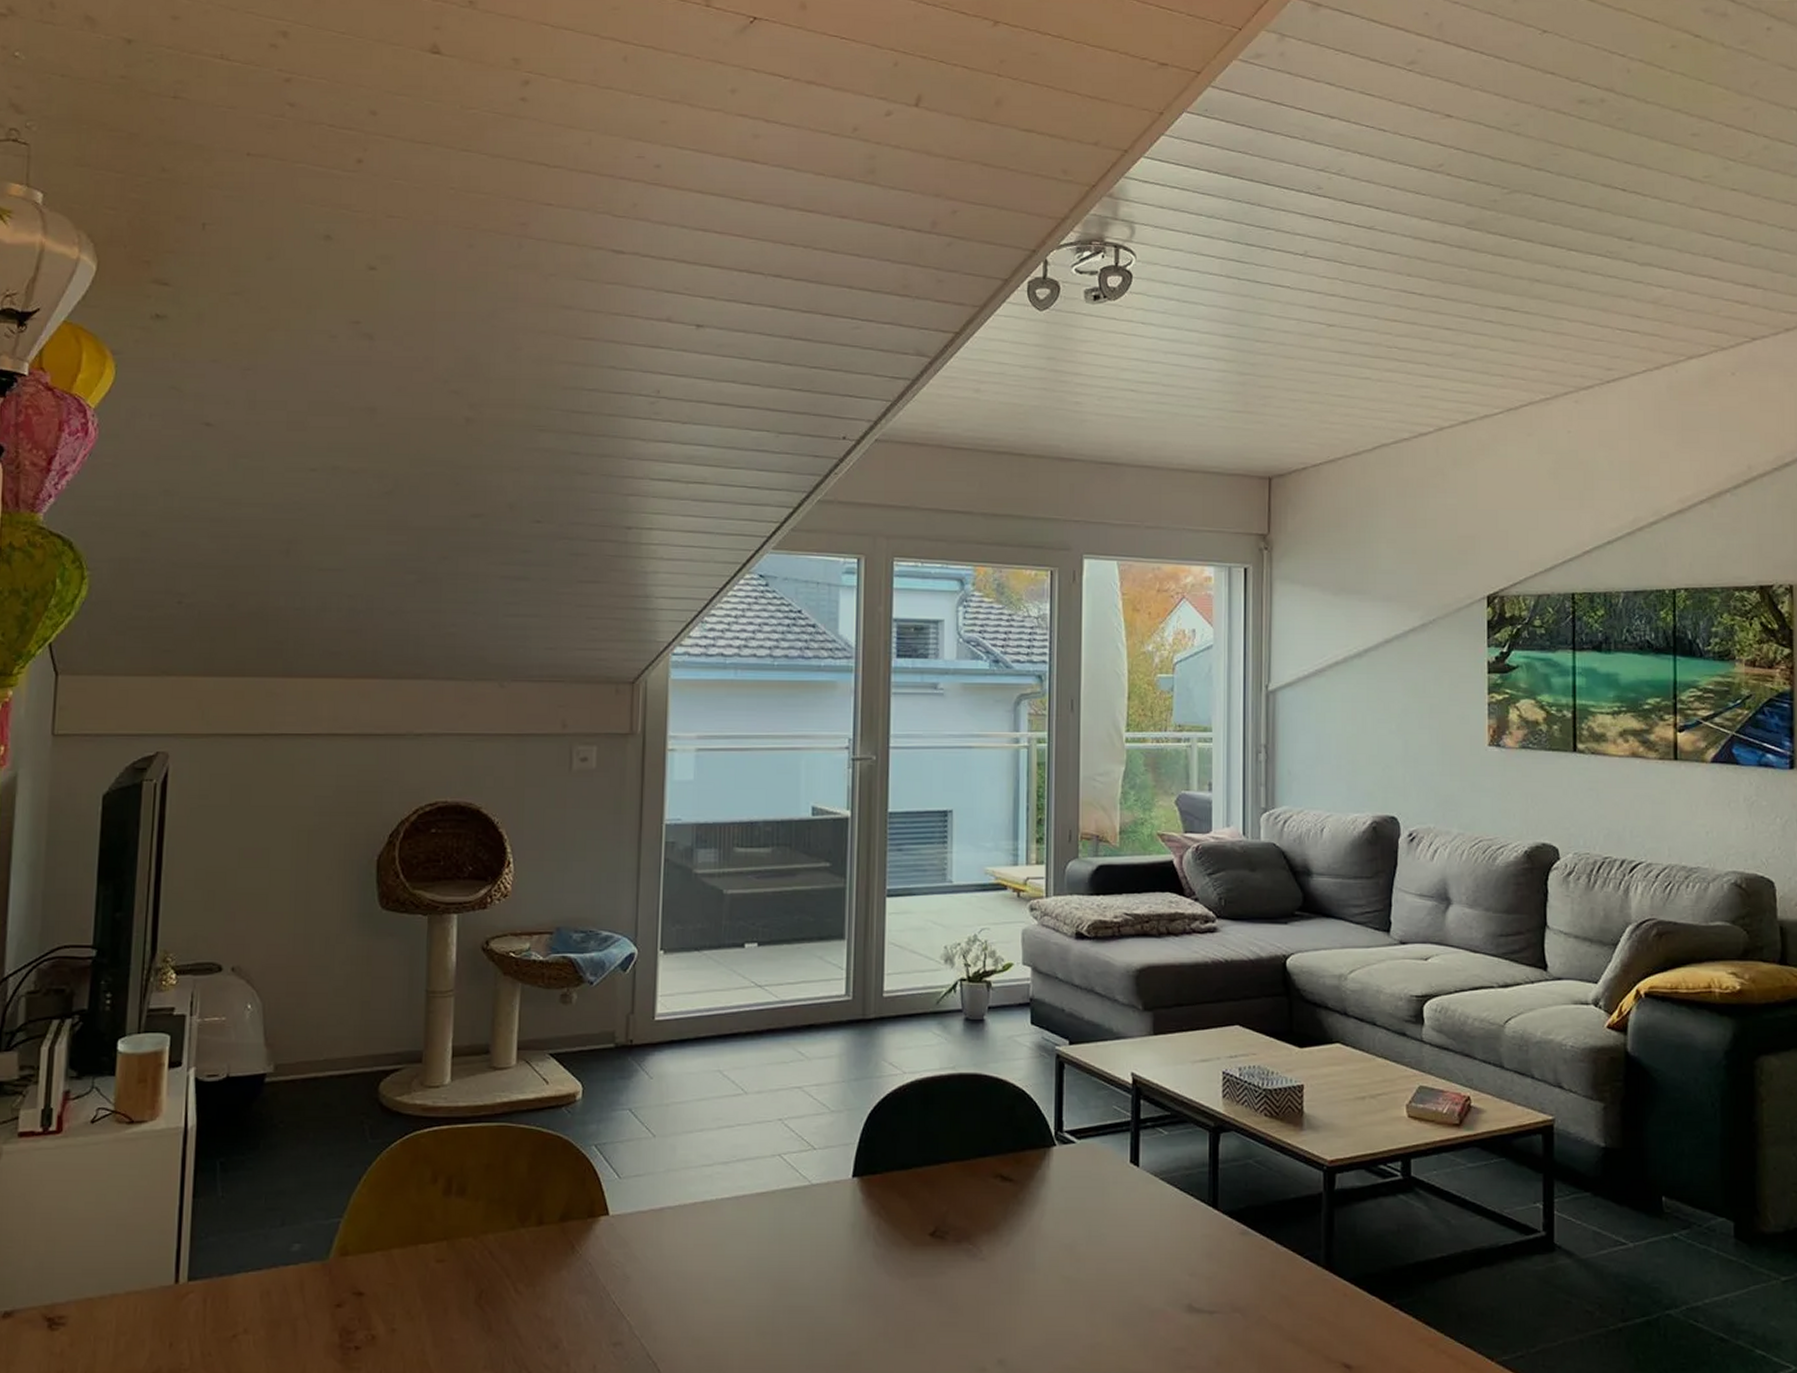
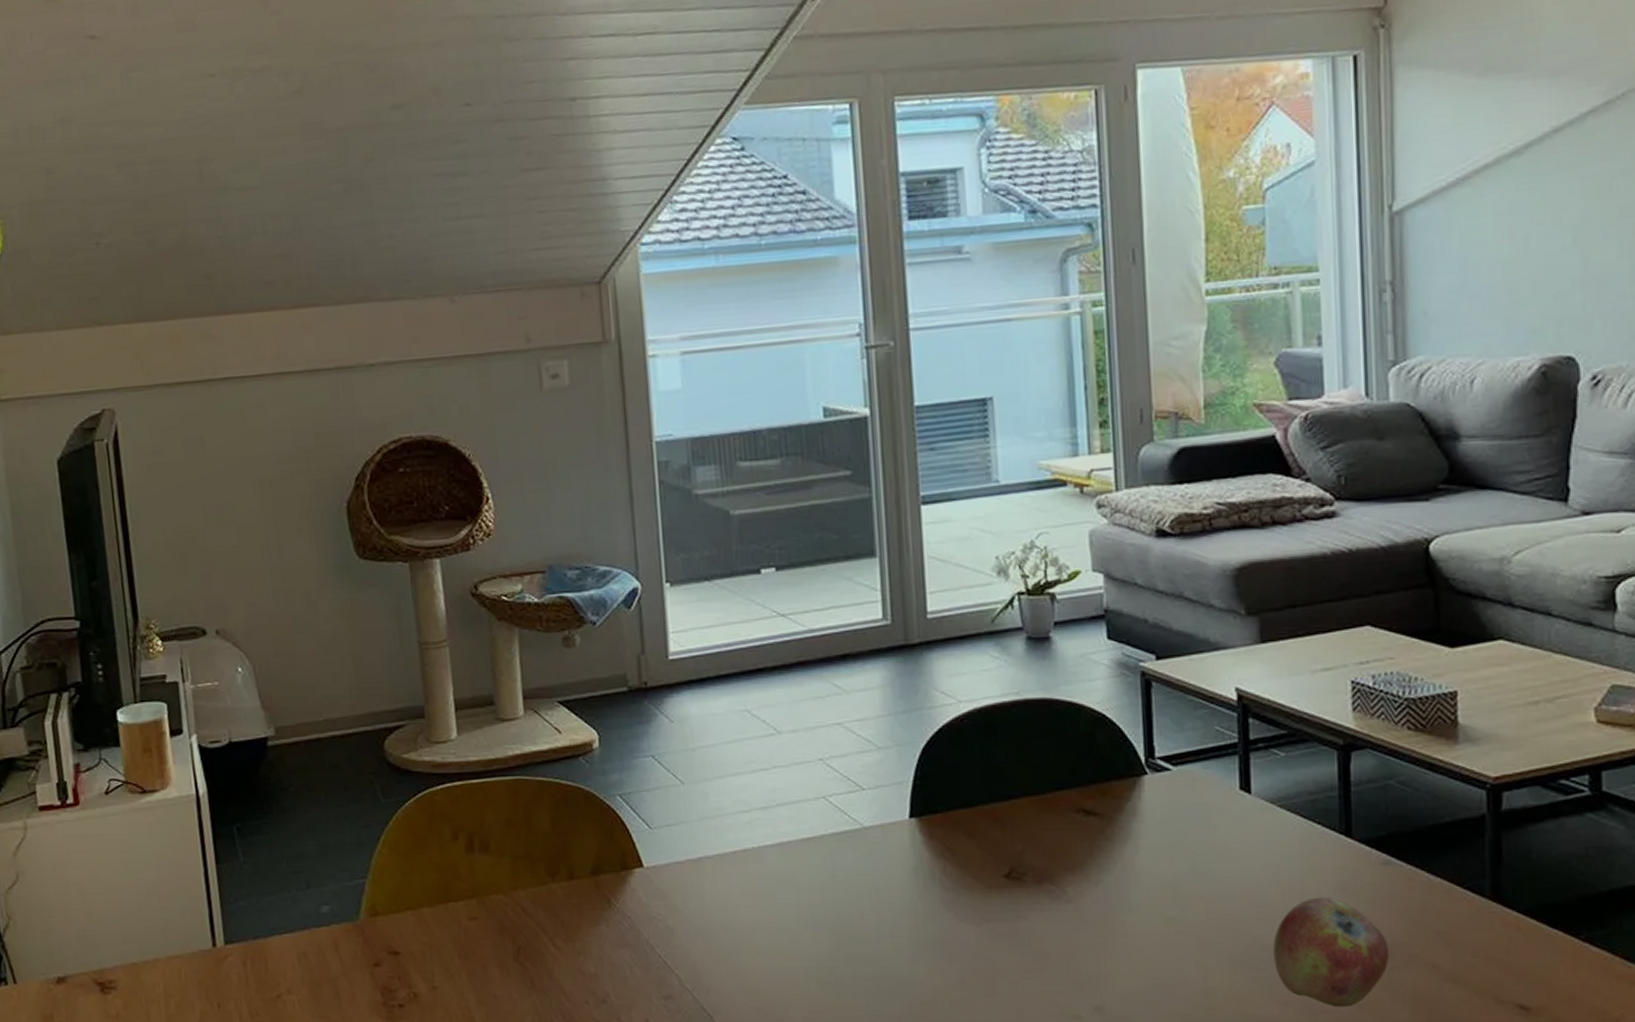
fruit: none [1150,1262,1244,1364] -> present [1273,897,1390,1008]

